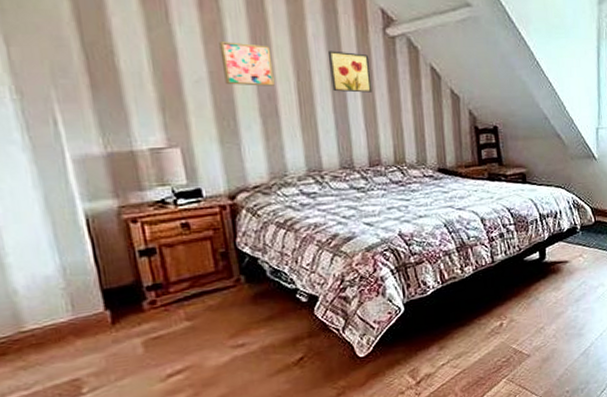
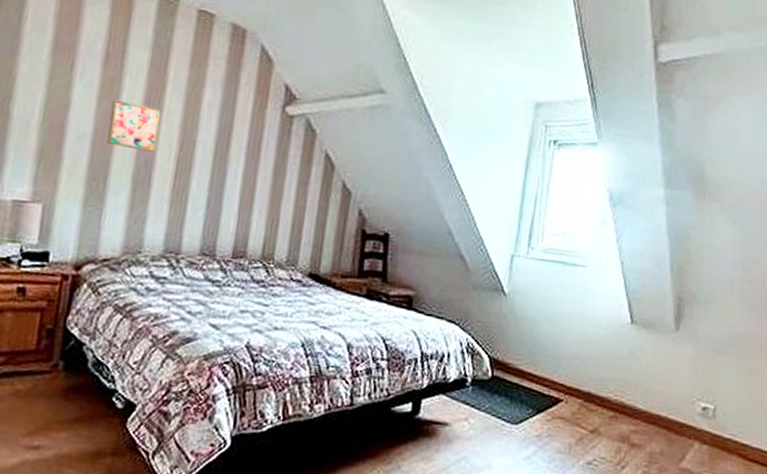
wall art: present [329,50,373,93] -> none [213,122,260,174]

